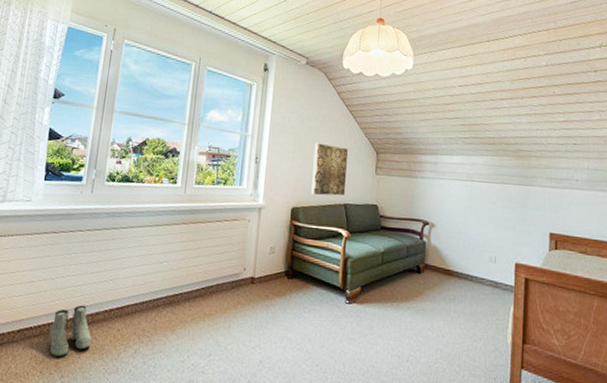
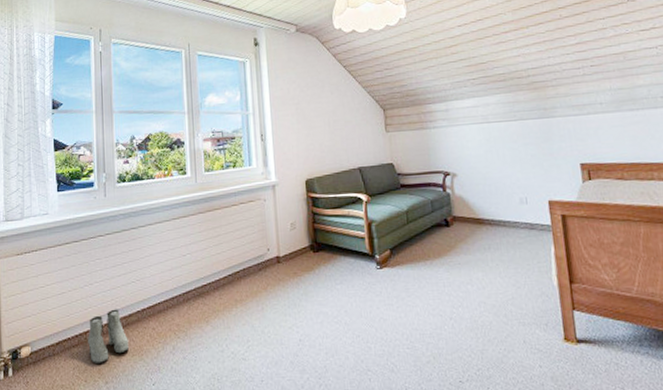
wall art: present [311,142,348,196] -> none [319,109,358,164]

